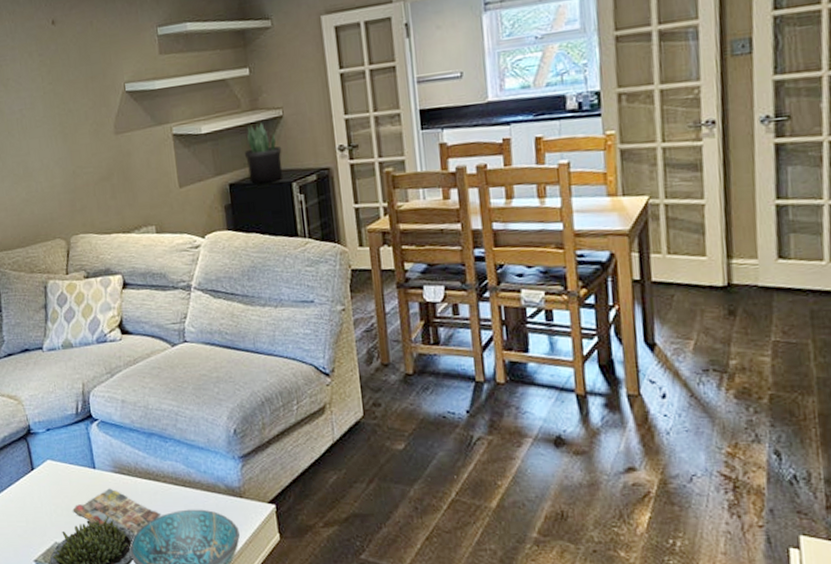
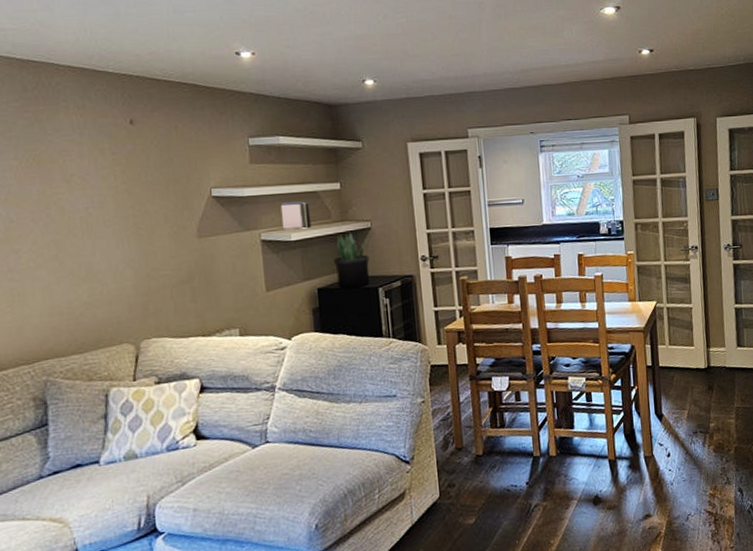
books: none [190,91,221,122] -> present [280,201,312,230]

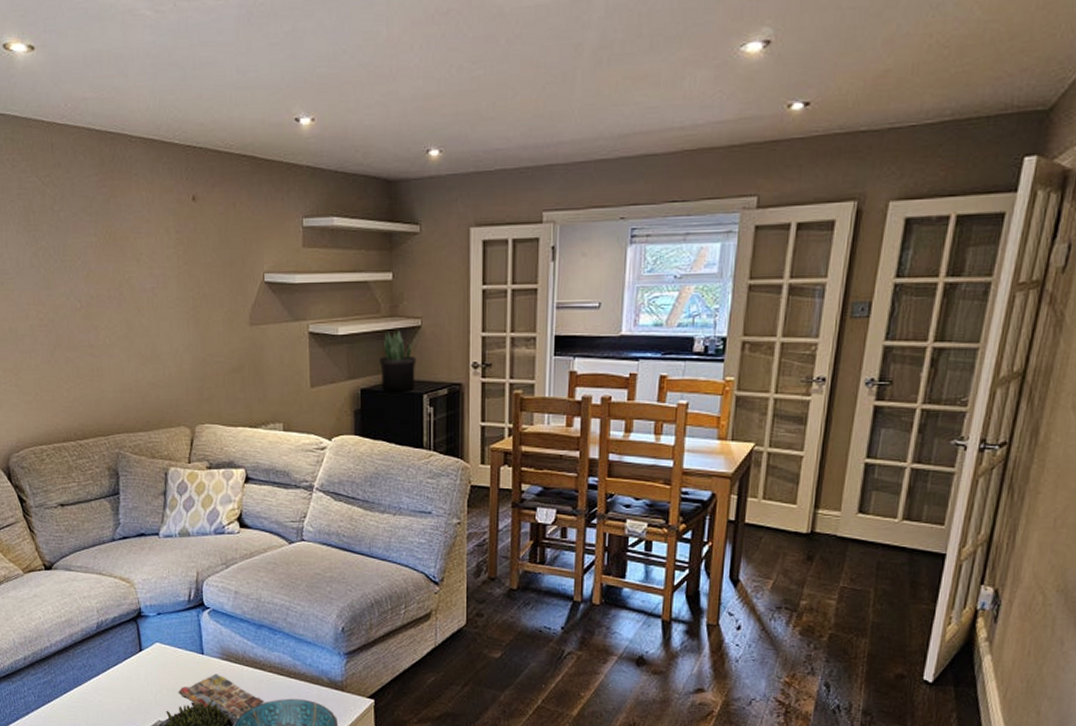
books: present [280,201,312,230] -> none [330,292,360,323]

